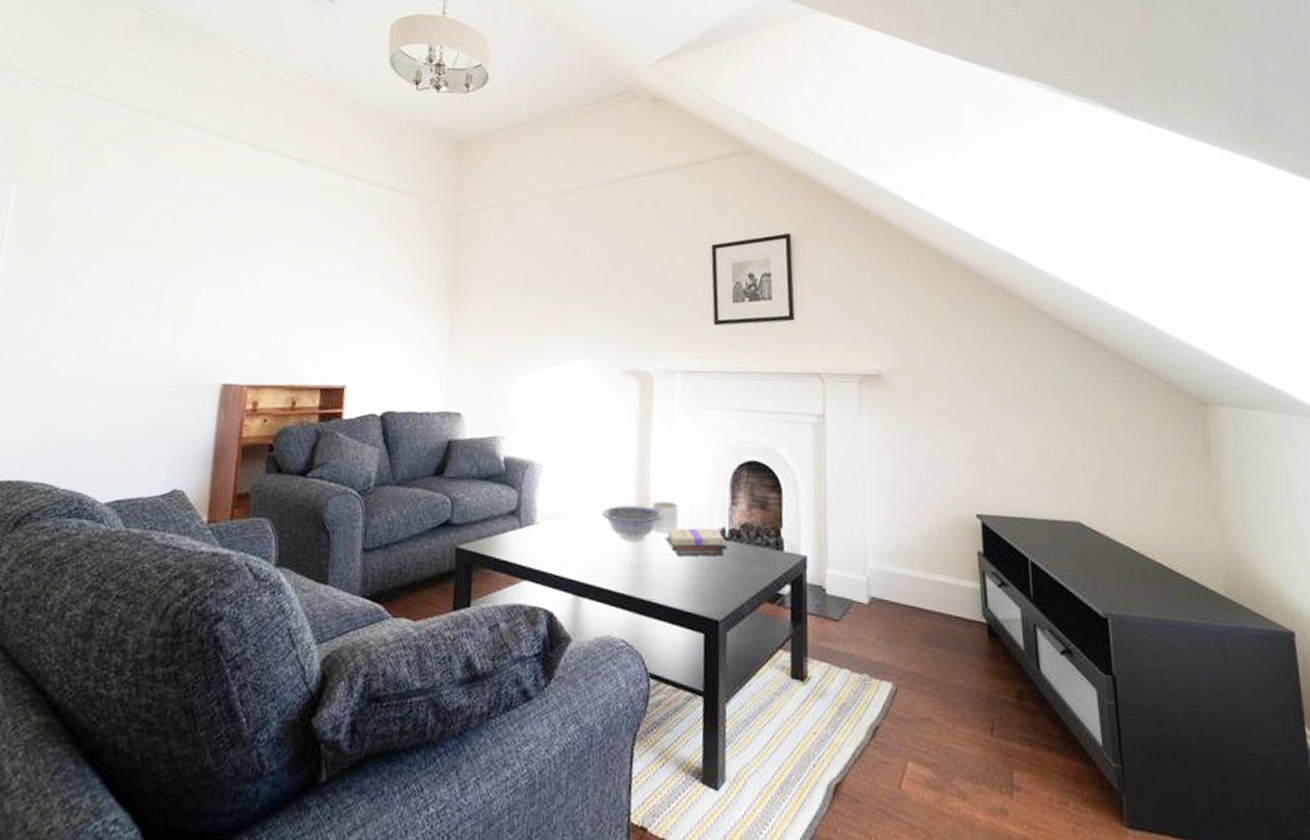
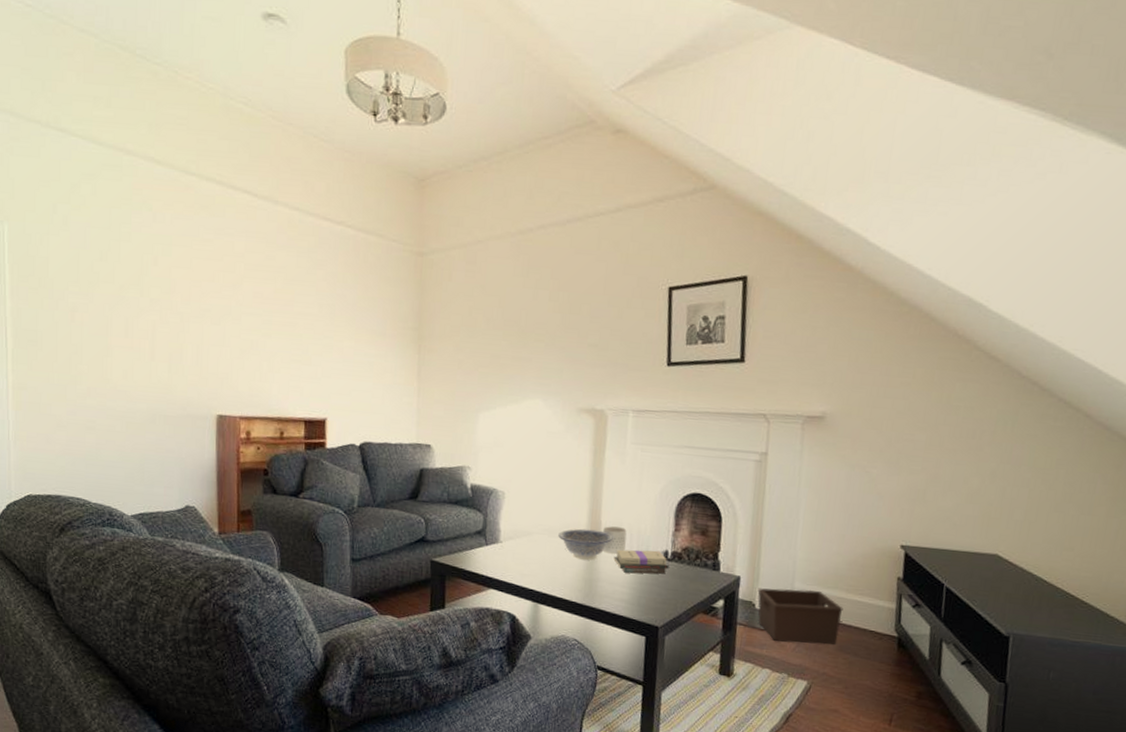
hamper: none [827,569,923,636] -> present [757,588,843,645]

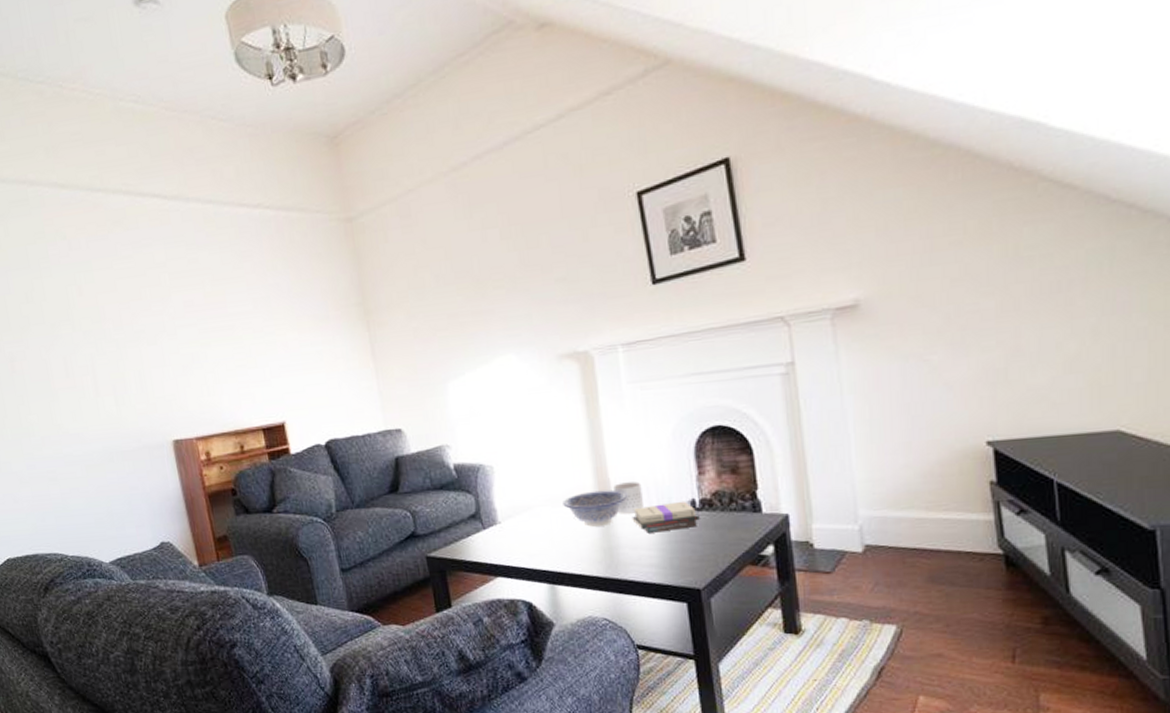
hamper: present [757,588,843,645] -> none [813,515,926,583]

